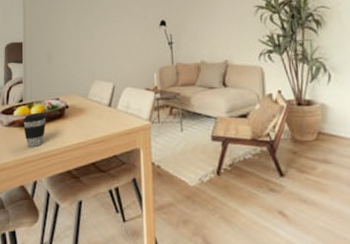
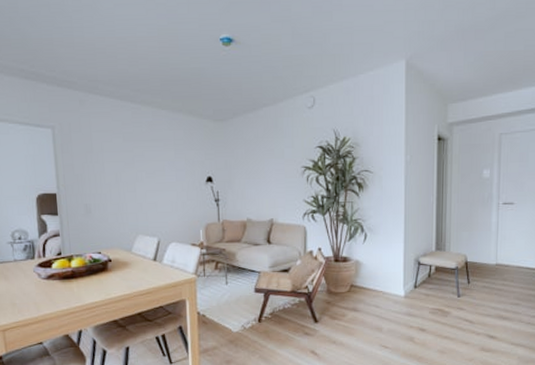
coffee cup: present [23,113,47,148] -> none [63,266,89,300]

